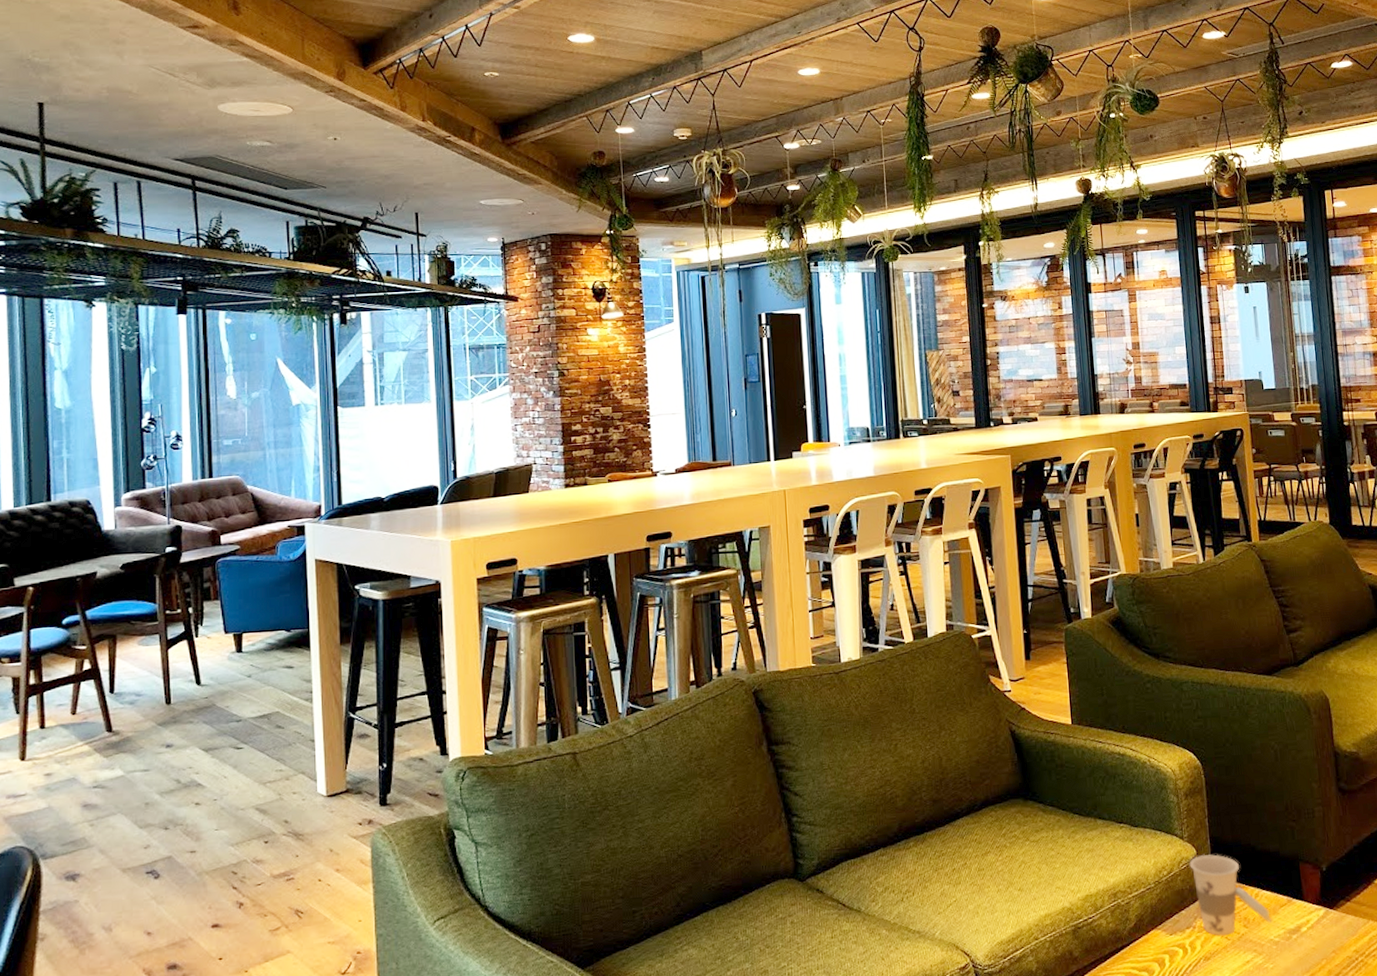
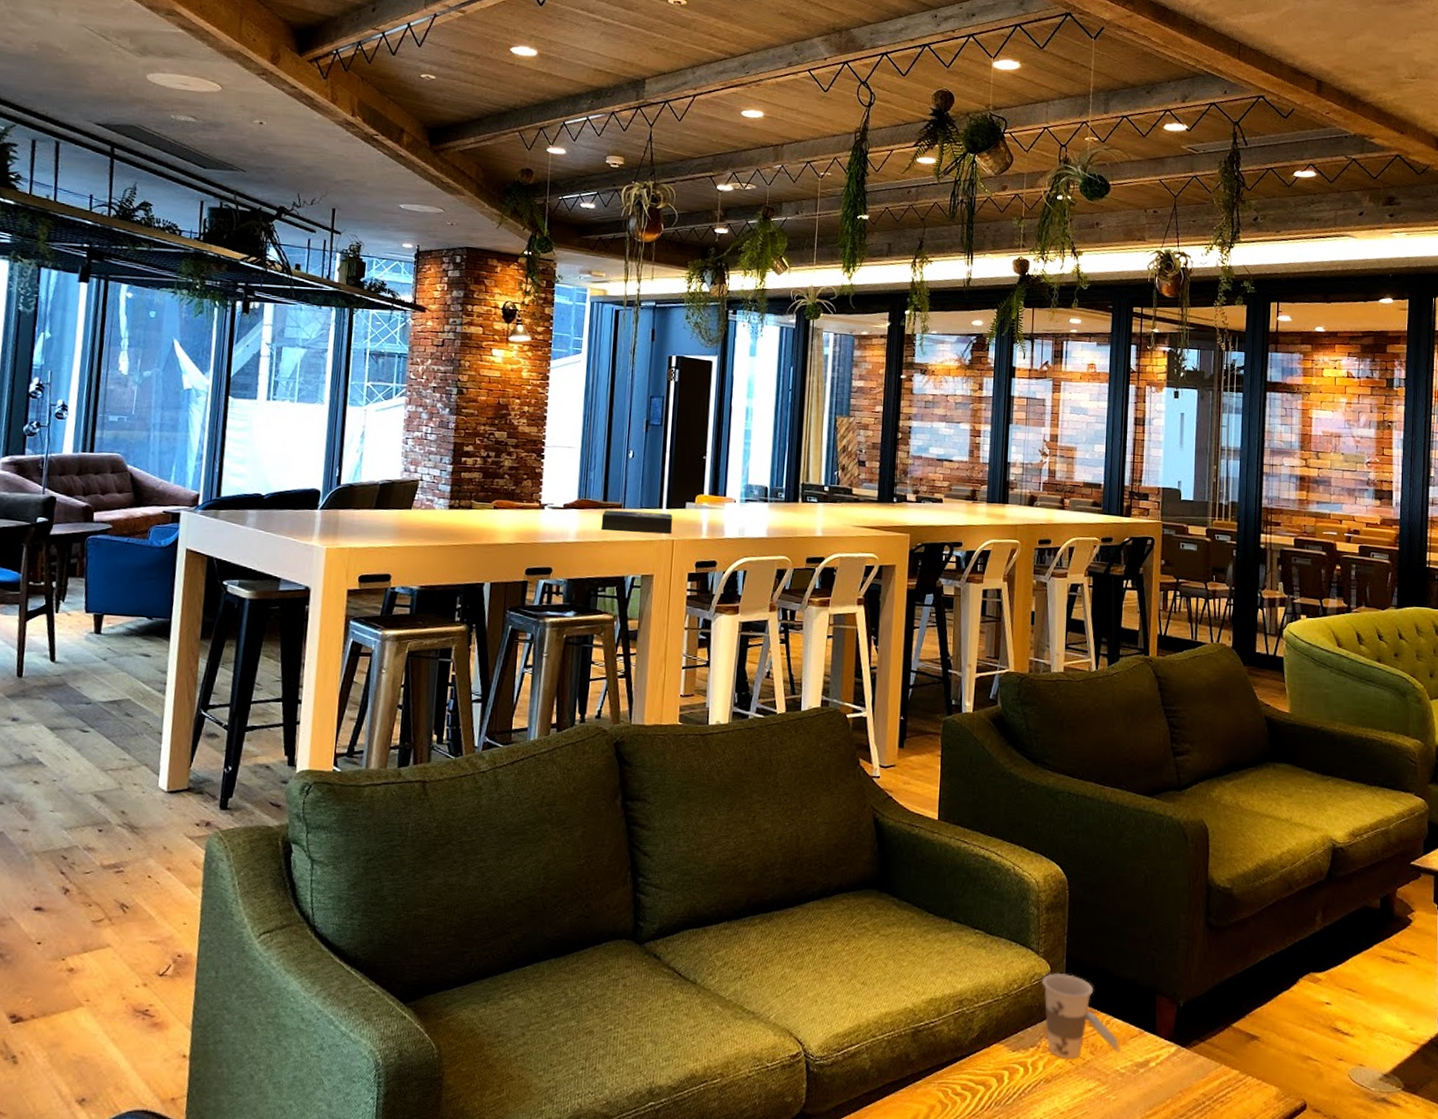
book: none [713,465,783,489] -> present [601,510,673,534]

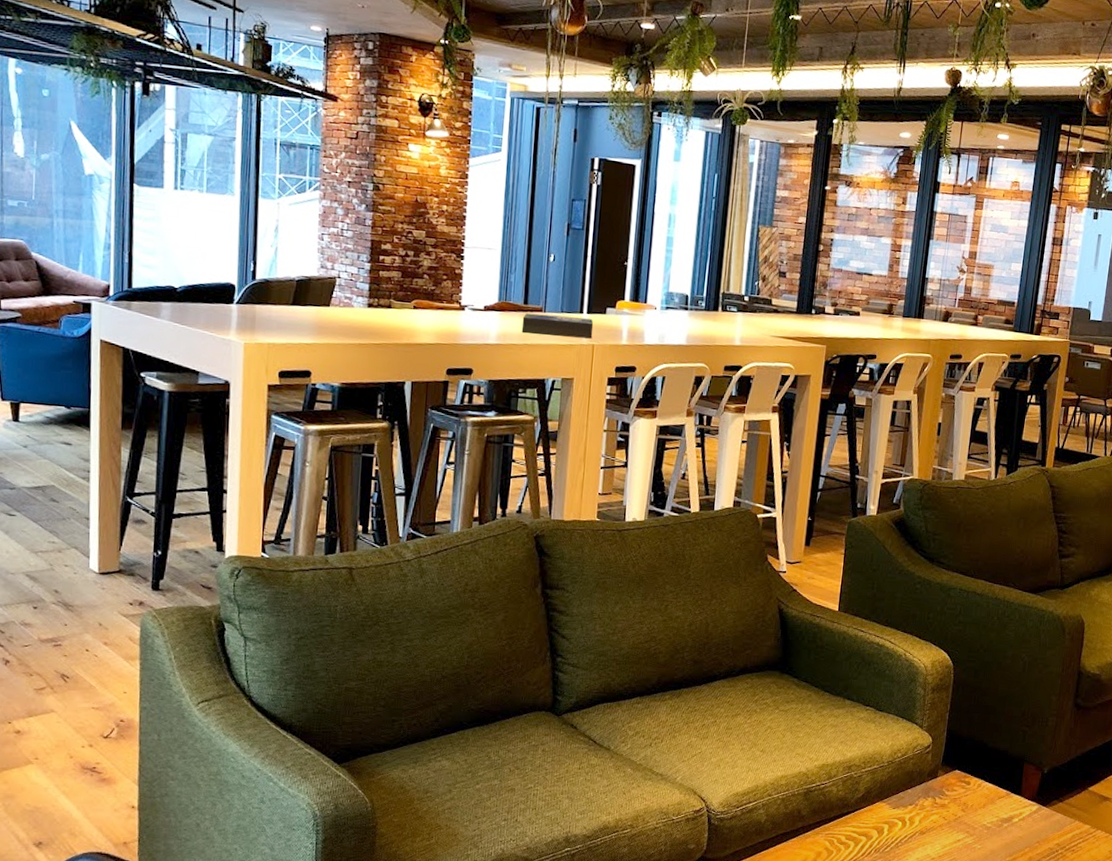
cup: present [1042,972,1120,1060] -> none [923,743,989,816]

